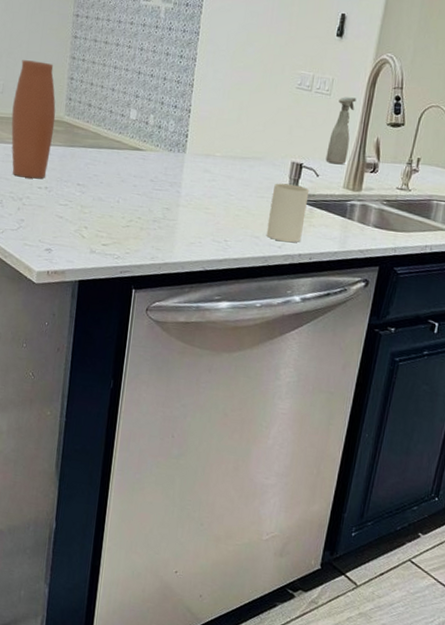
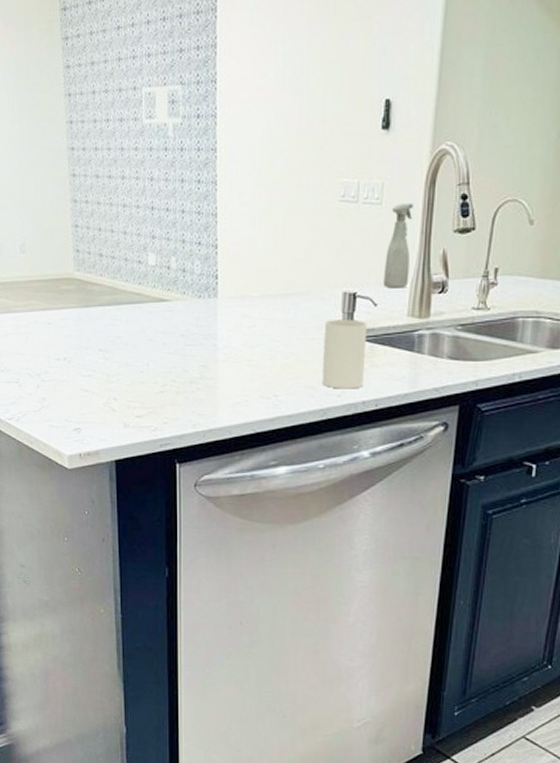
vase: present [11,60,56,179] -> none [14,210,65,350]

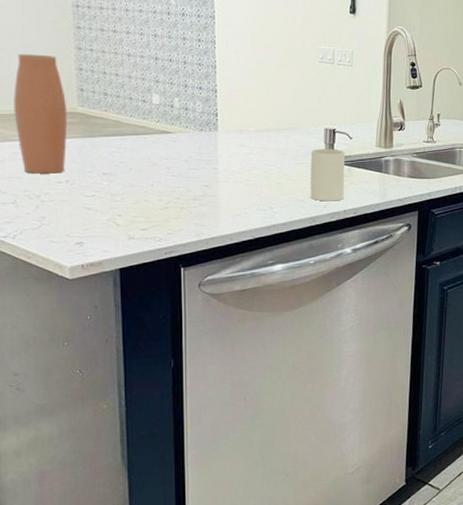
vase: none [14,210,65,350] -> present [14,54,68,174]
spray bottle: present [383,203,414,289] -> none [356,66,376,127]

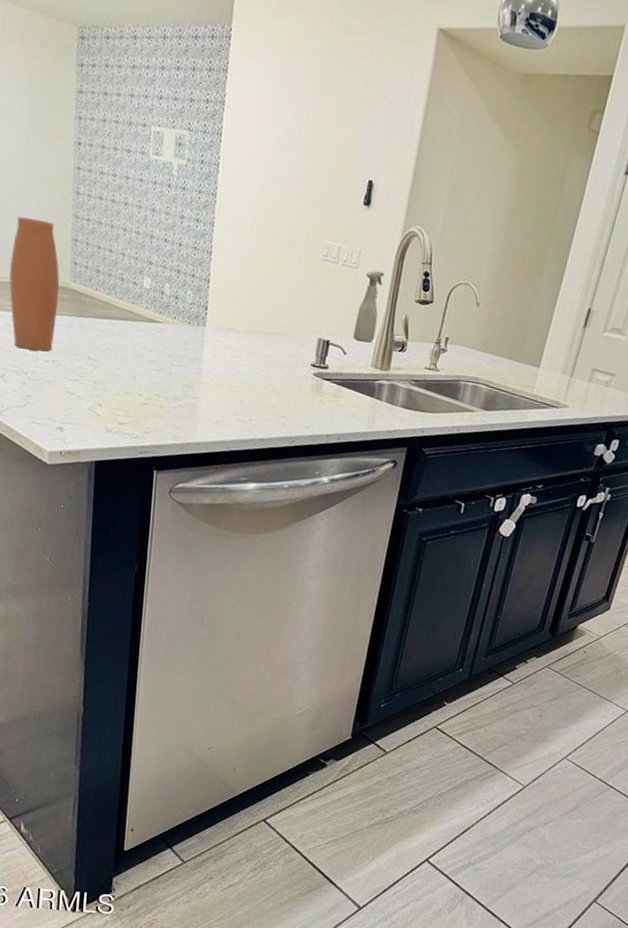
cup: present [310,149,346,202] -> none [293,360,337,423]
spray bottle: none [356,66,376,127] -> present [353,270,385,343]

